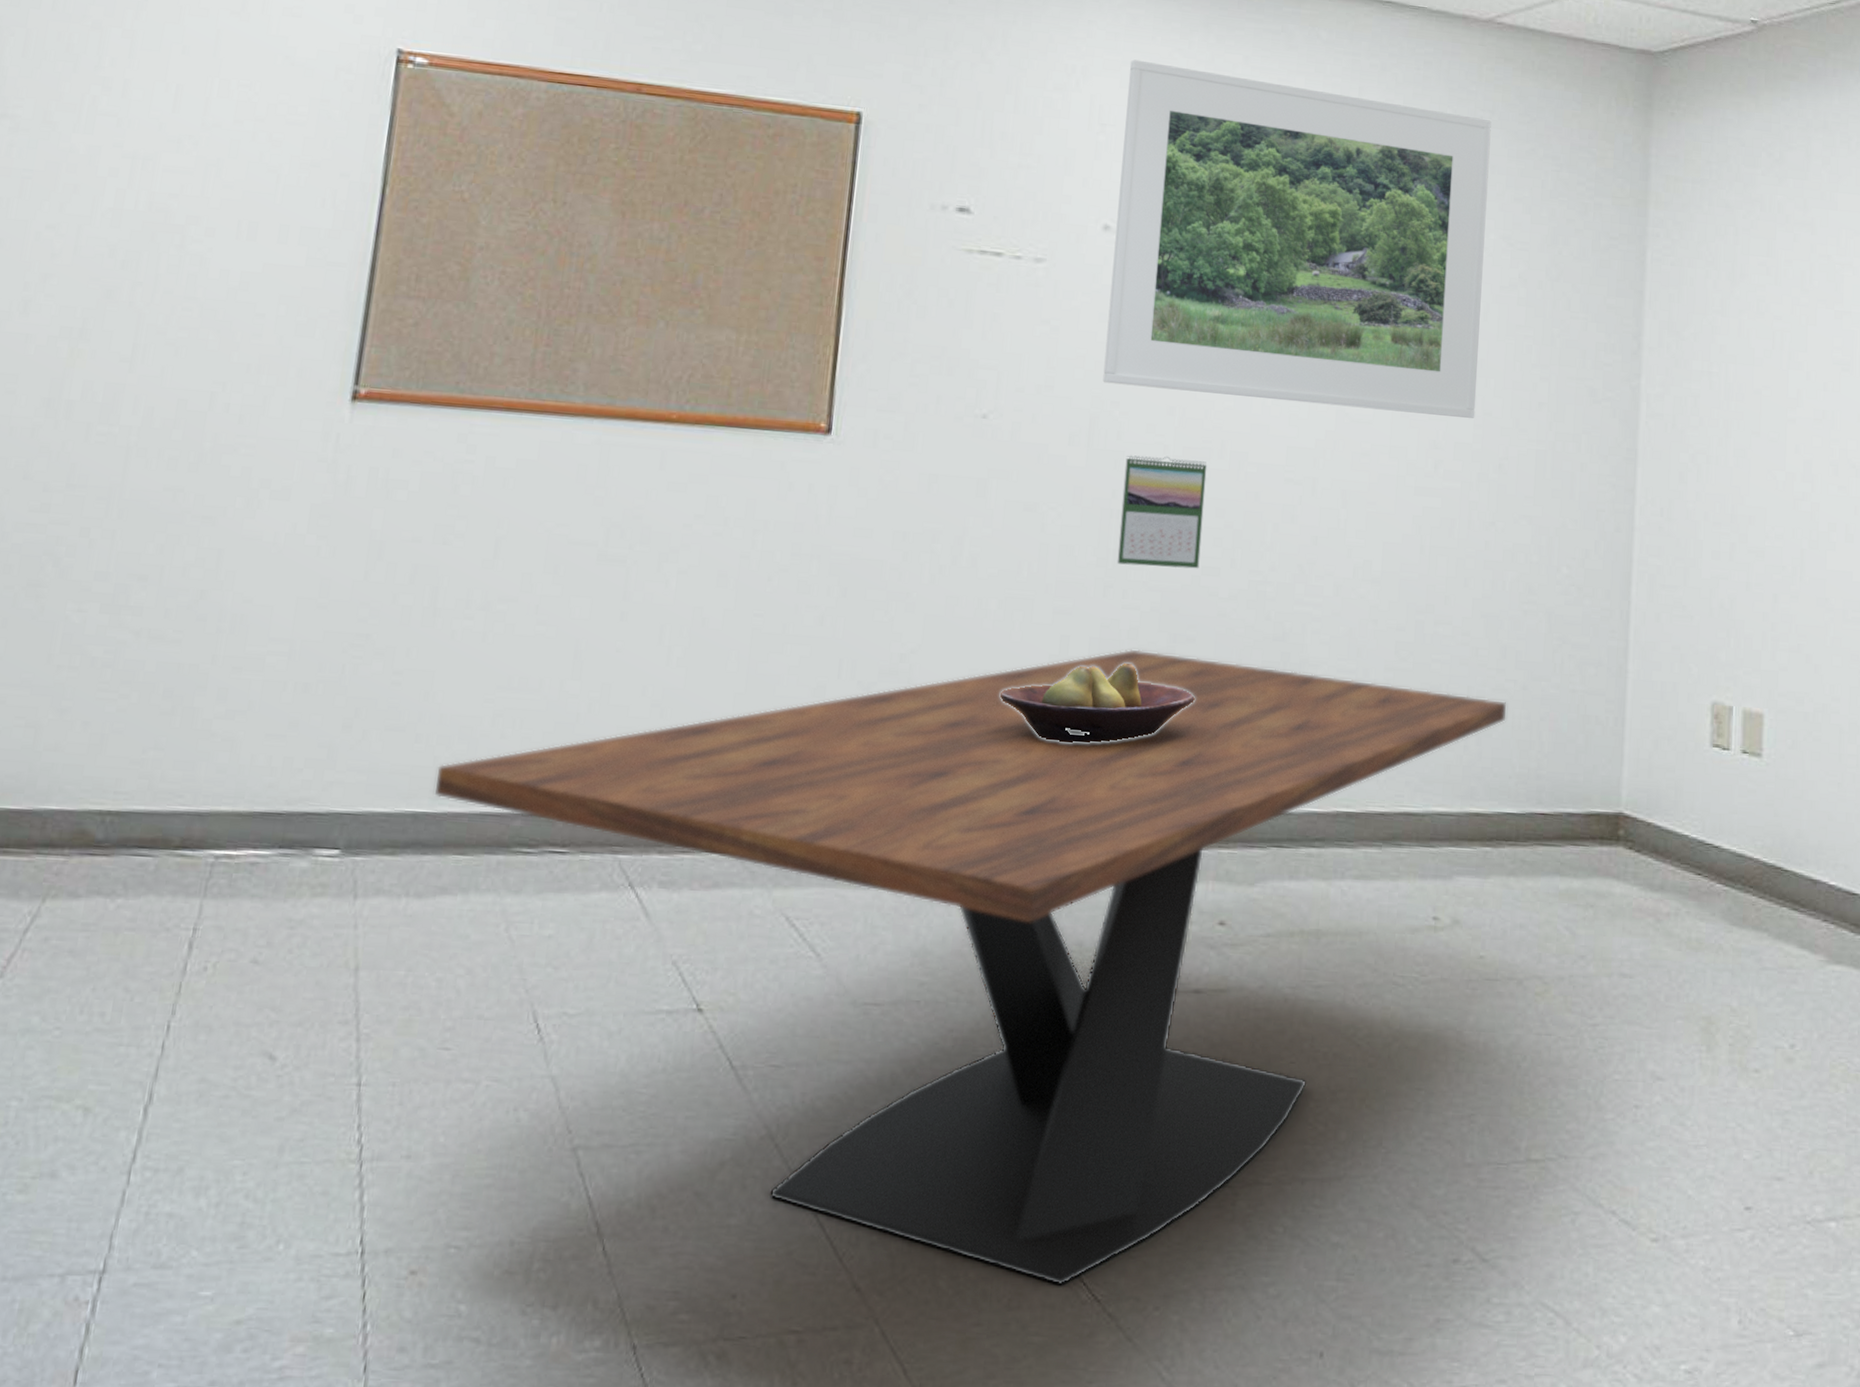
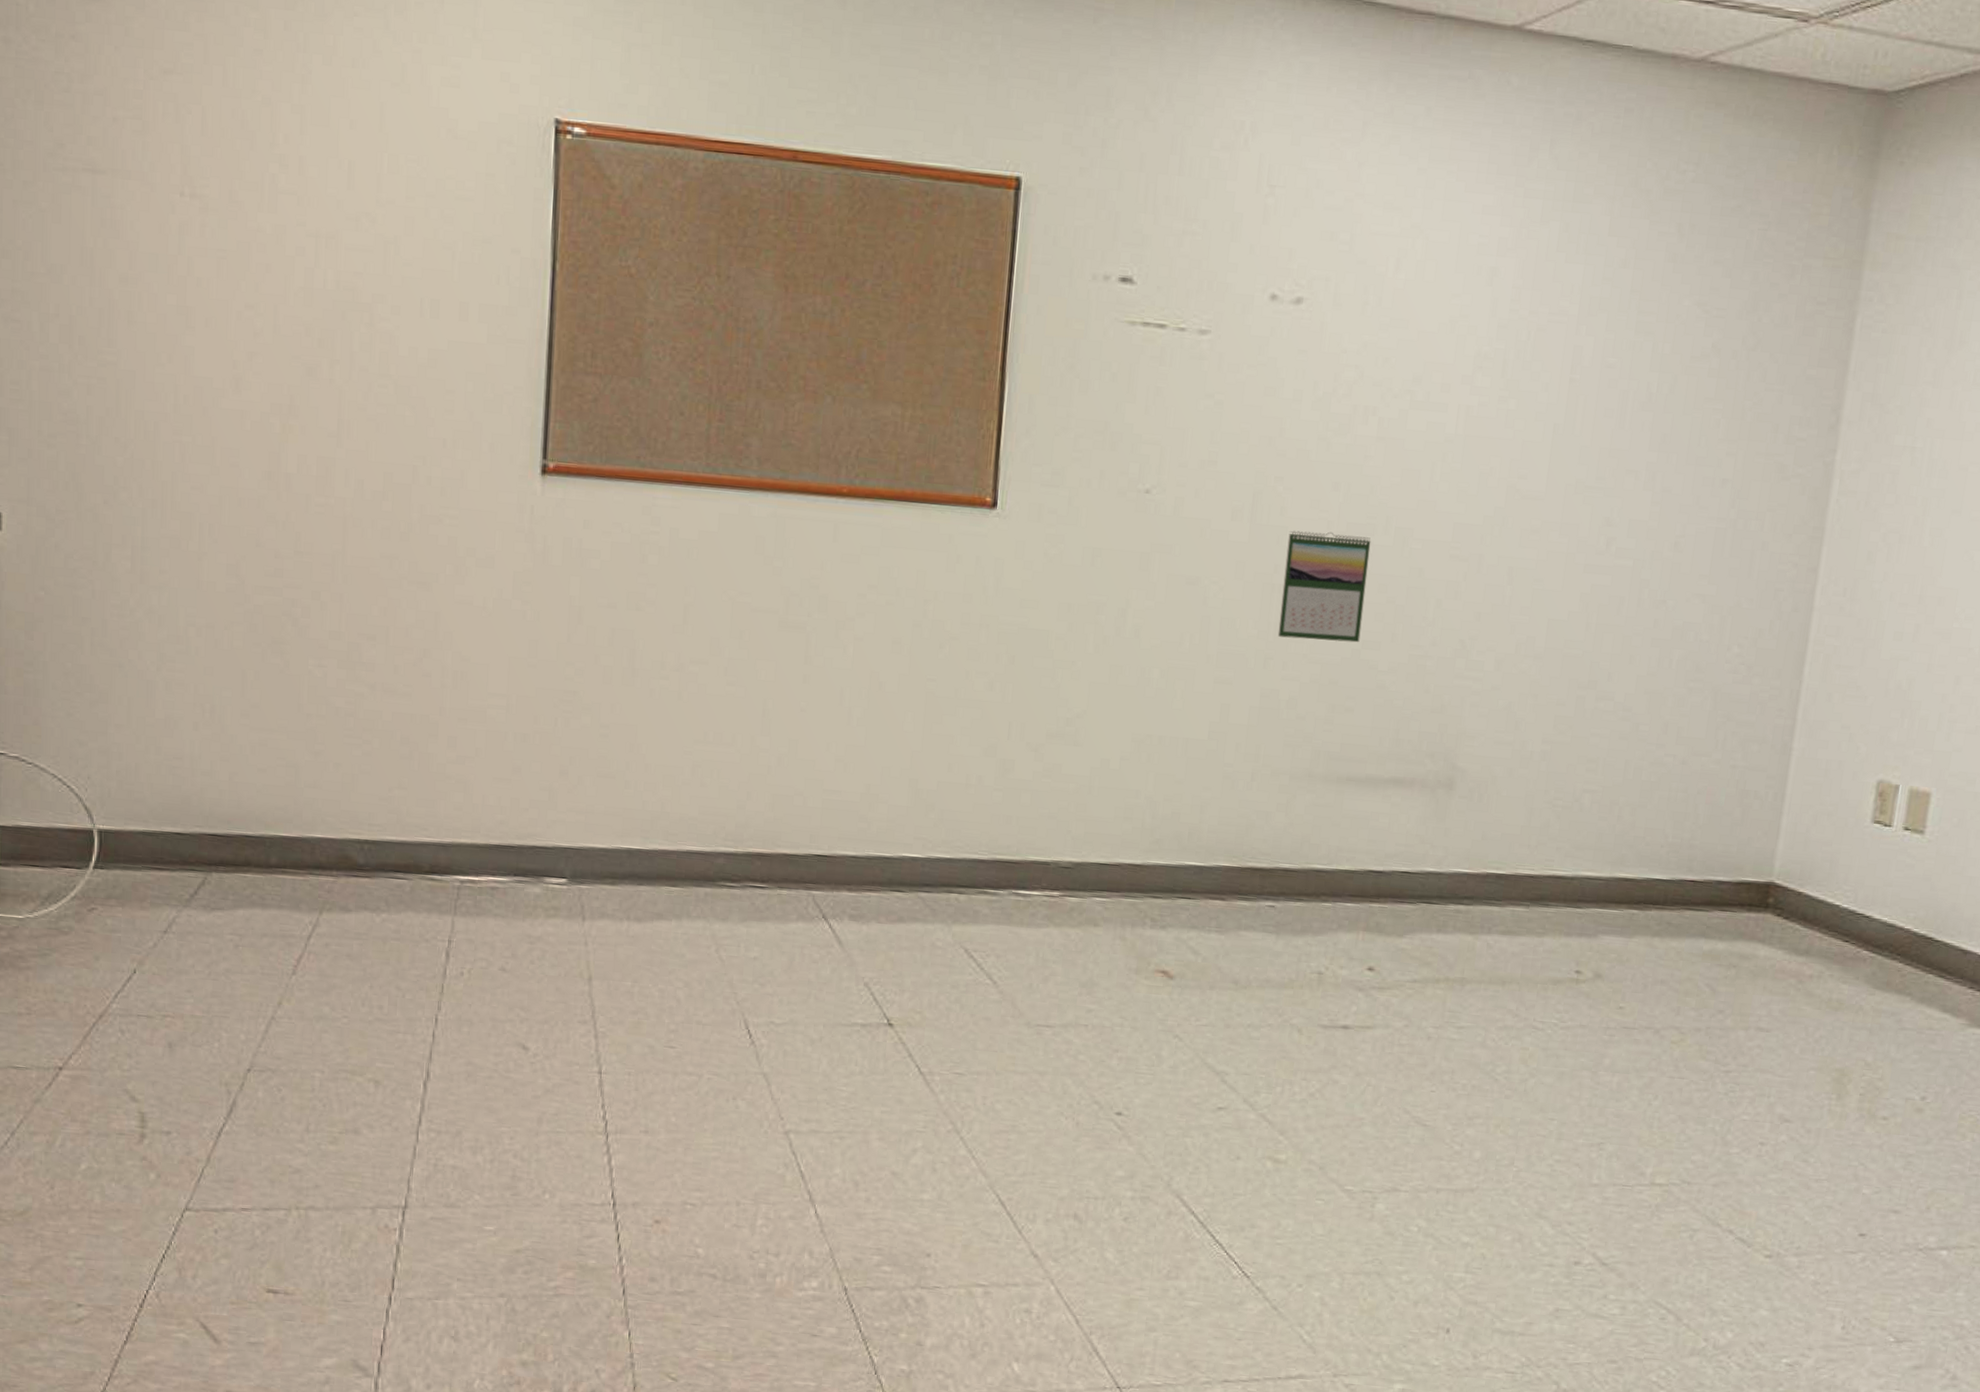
dining table: present [433,649,1508,1286] -> none [644,718,1665,1263]
fruit bowl: present [1000,662,1195,743] -> none [1162,730,1351,804]
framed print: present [1102,59,1491,419] -> none [1267,113,1695,496]

